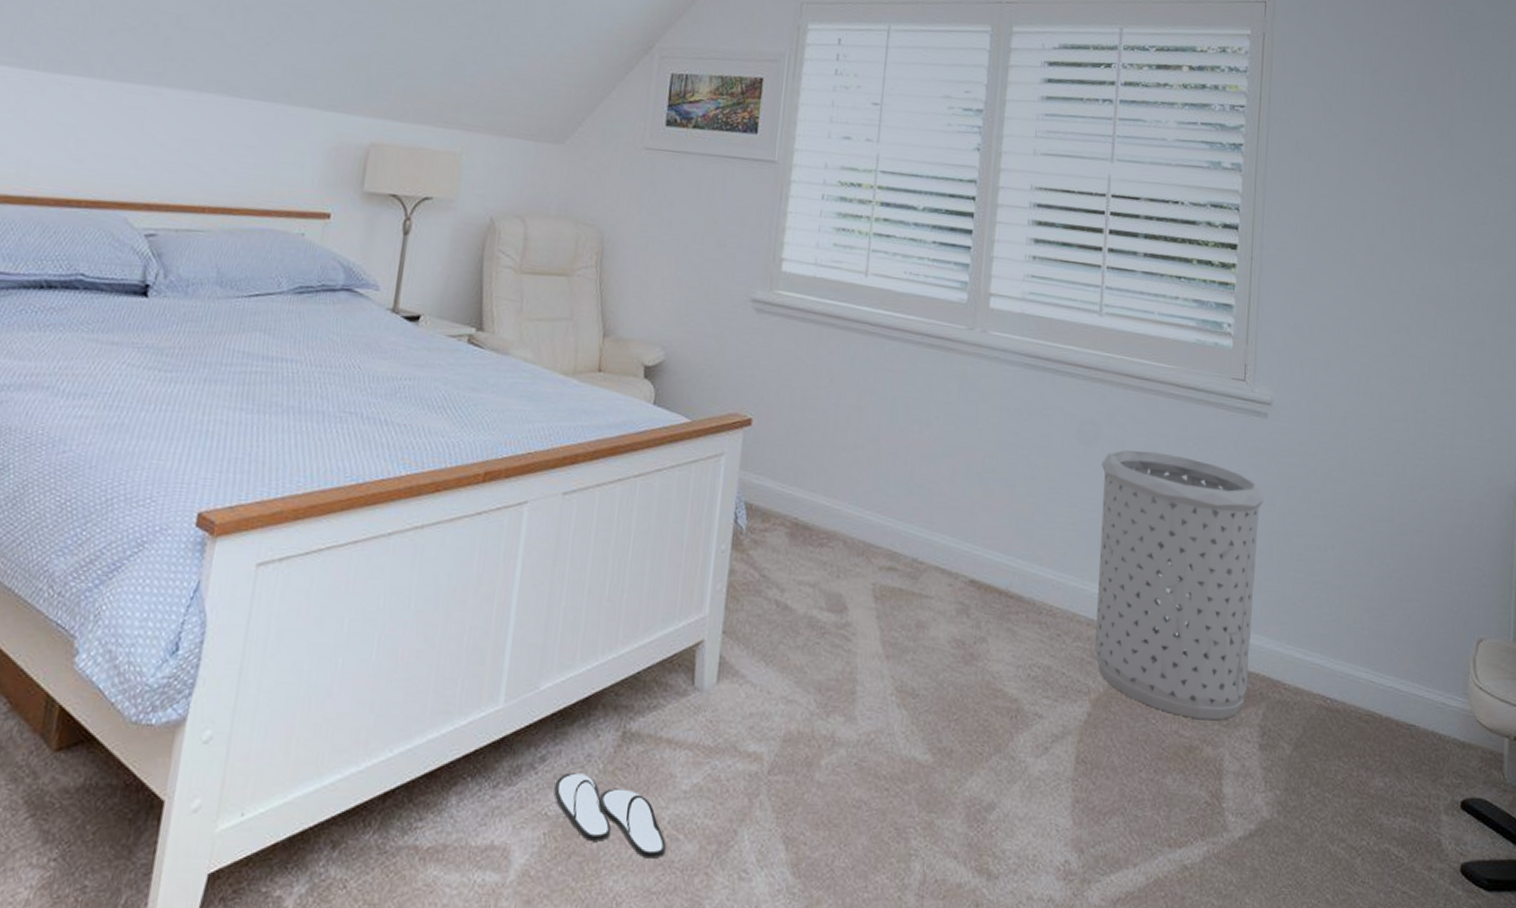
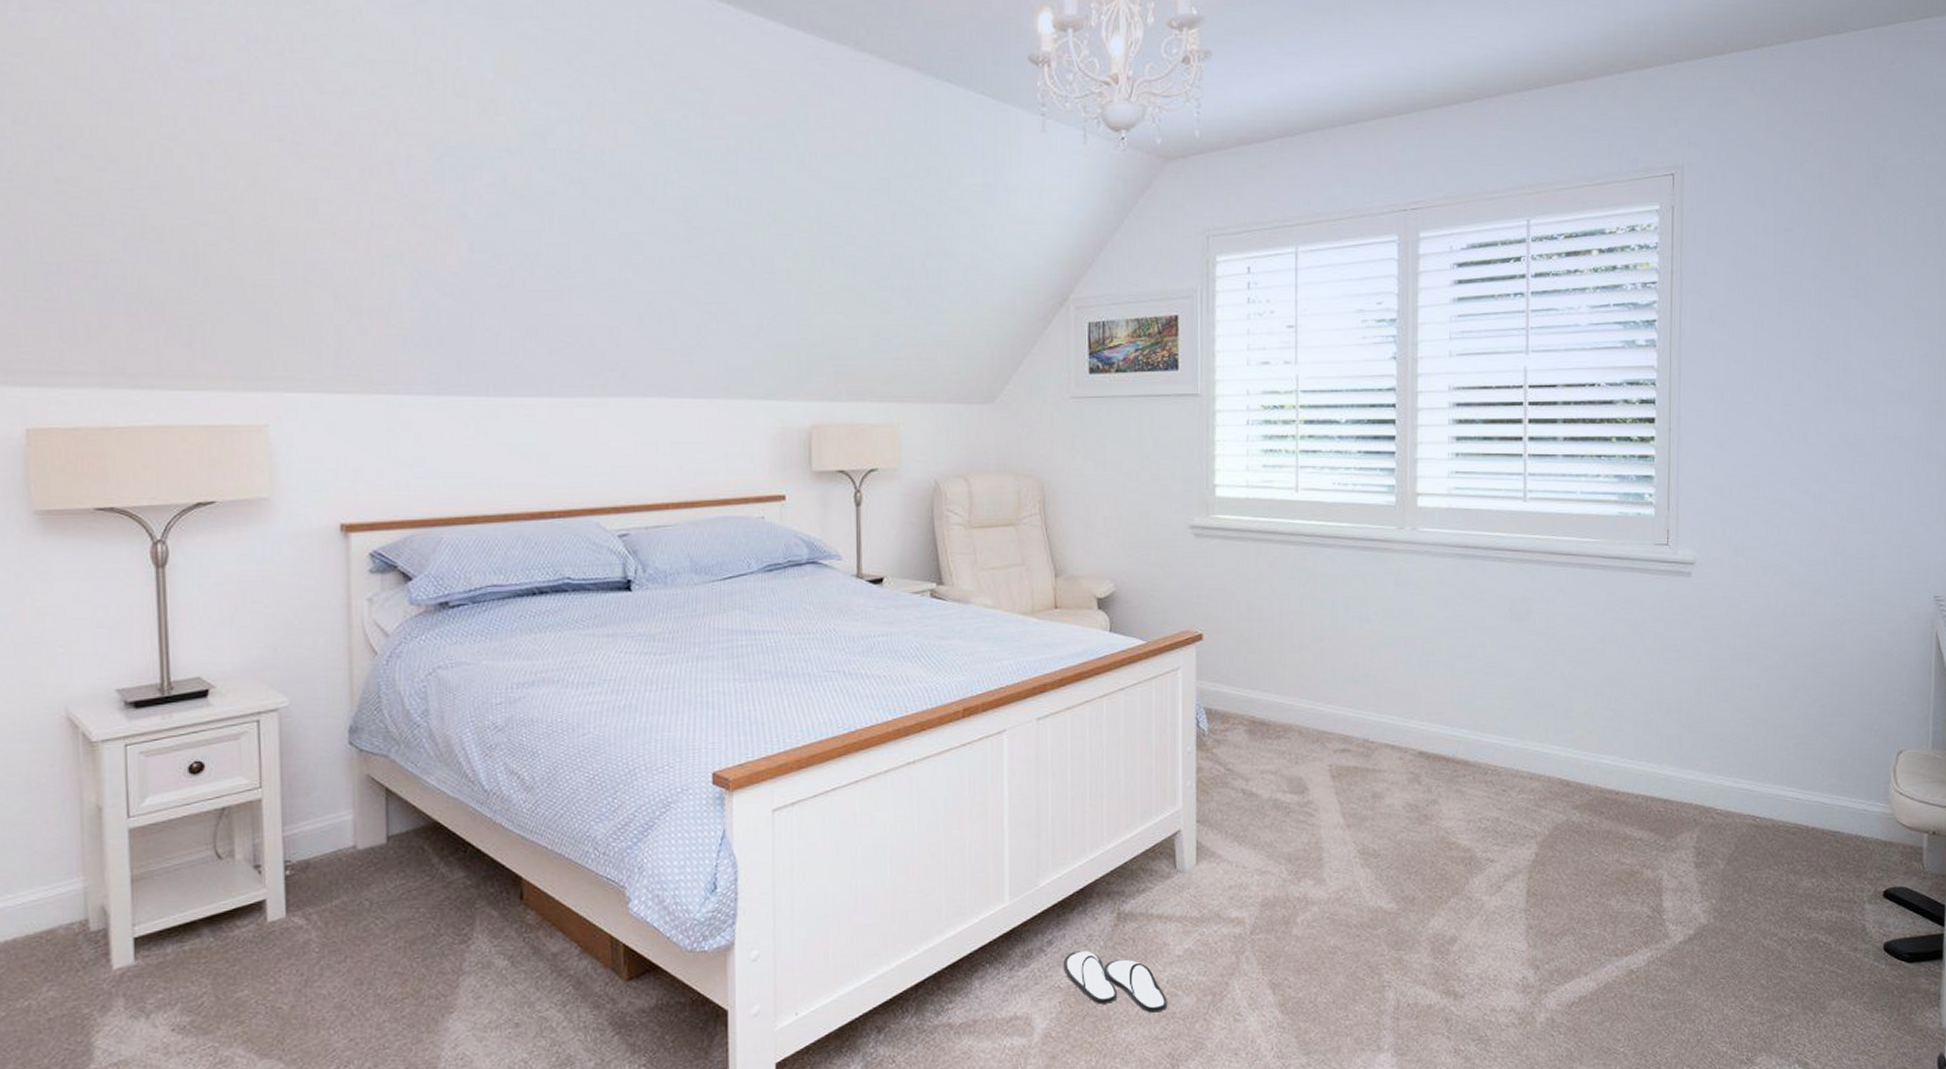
laundry basket: present [1094,450,1265,720] -> none [1534,619,1691,848]

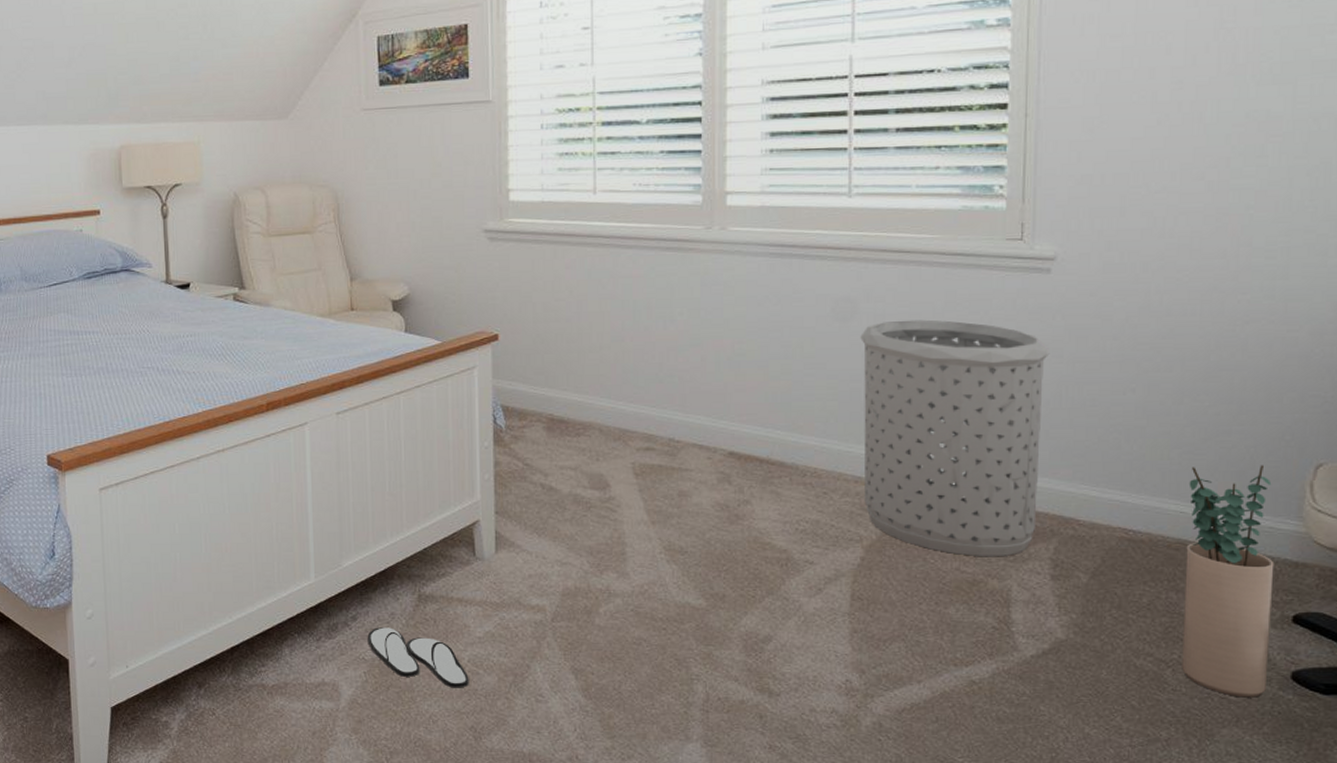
laundry basket: none [1534,619,1691,848] -> present [860,319,1050,556]
vase: none [1800,753,1869,970] -> present [1182,465,1275,698]

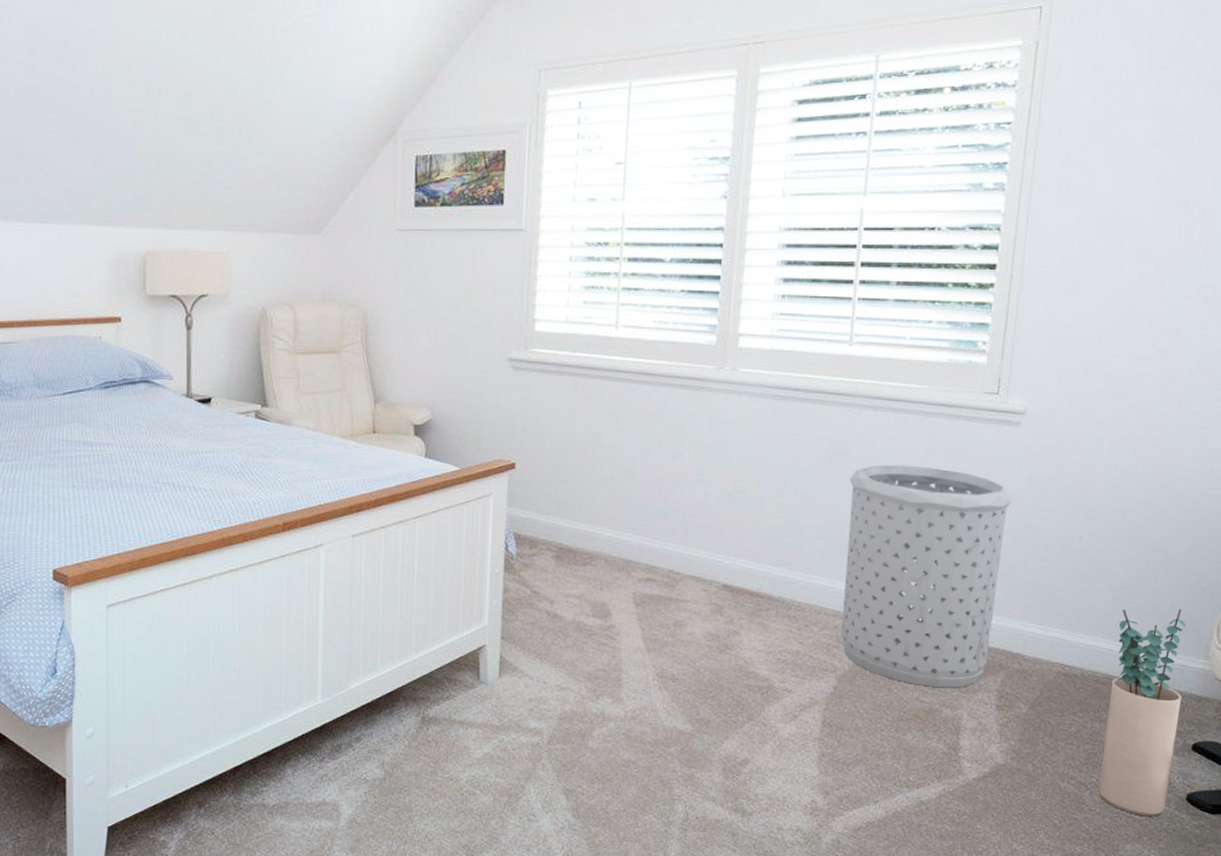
slippers: present [367,627,469,688] -> none [370,749,466,808]

